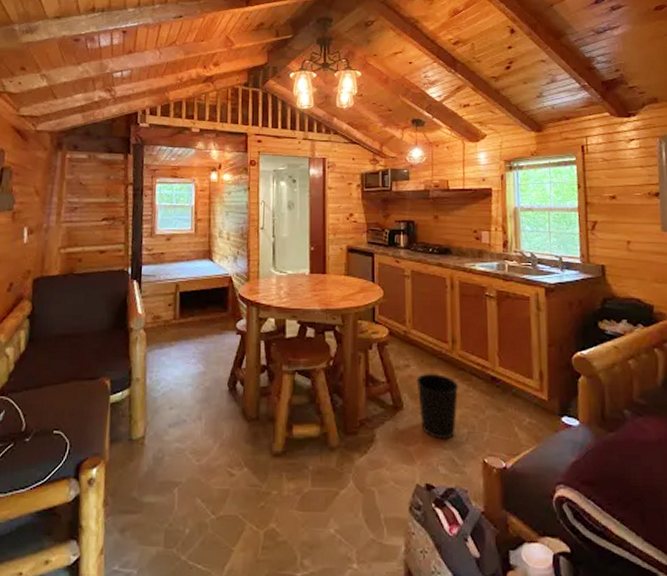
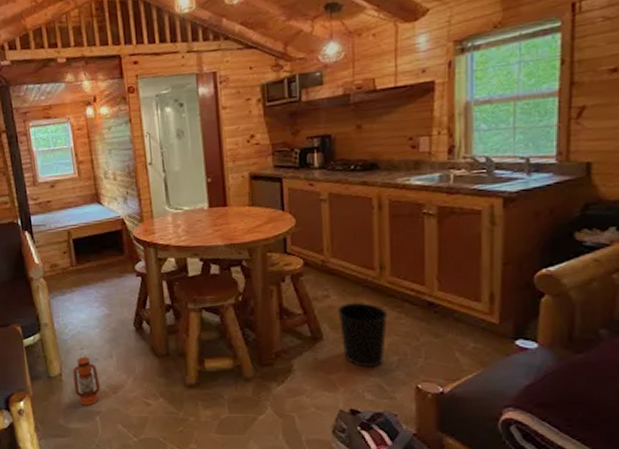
lantern: none [156,412,184,475] -> present [72,352,100,406]

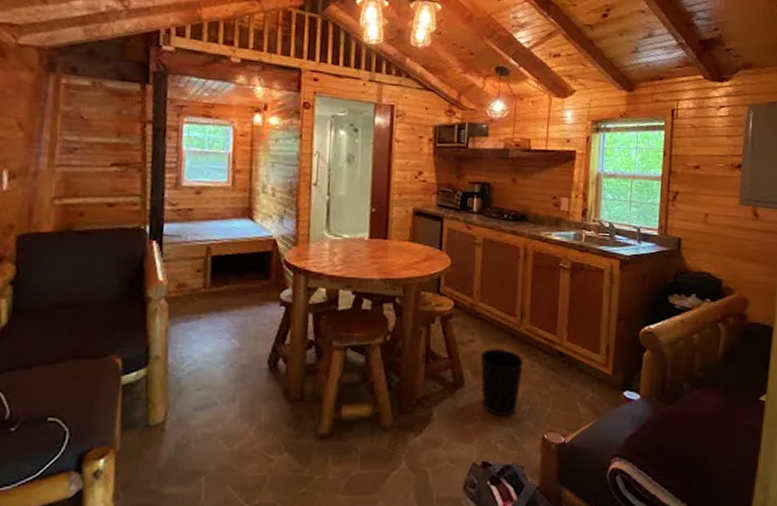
lantern: present [72,352,100,406] -> none [179,394,214,464]

